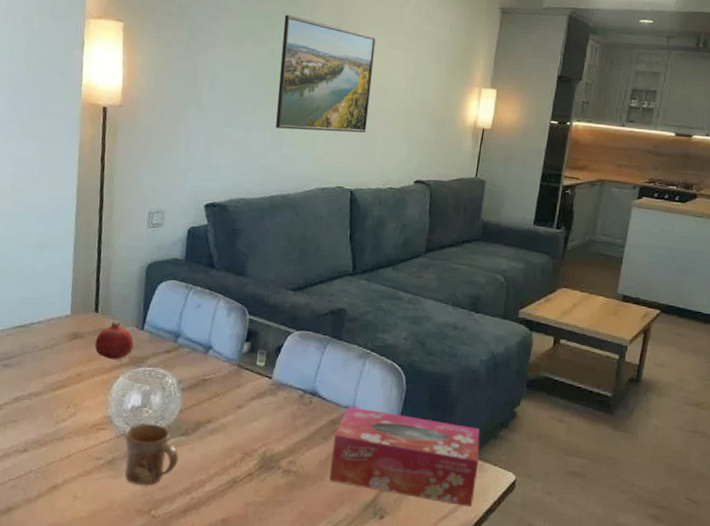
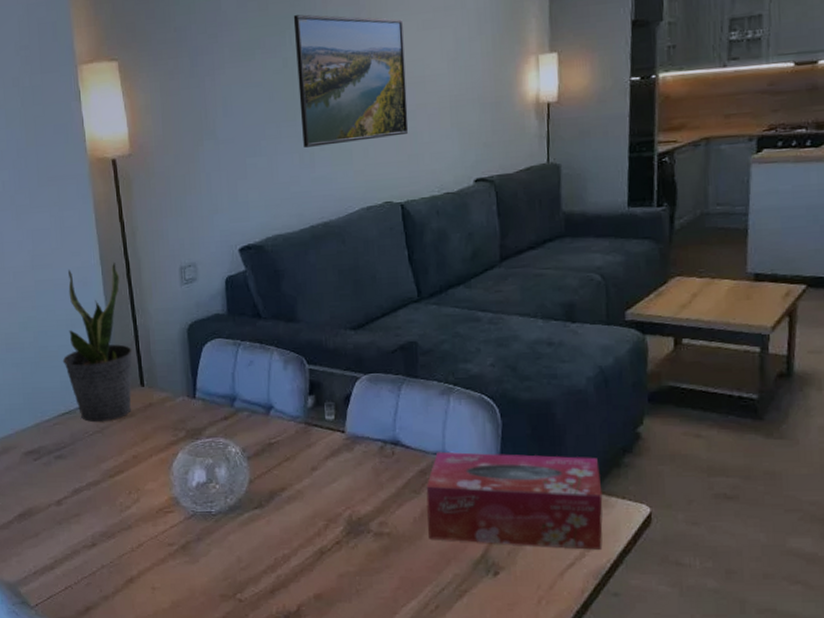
potted plant: none [25,197,93,340] -> present [62,261,132,423]
fruit: present [95,322,135,360] -> none [146,394,189,436]
mug: present [124,422,179,486] -> none [193,499,257,569]

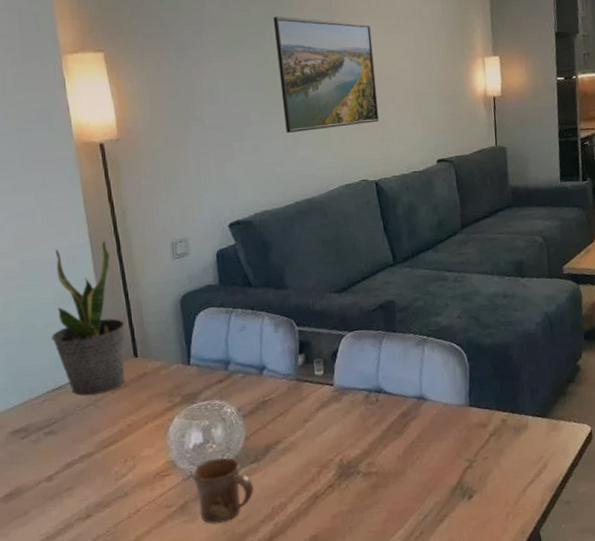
mug: none [193,499,257,569] -> present [191,456,254,524]
tissue box: present [426,451,603,550] -> none [407,389,556,474]

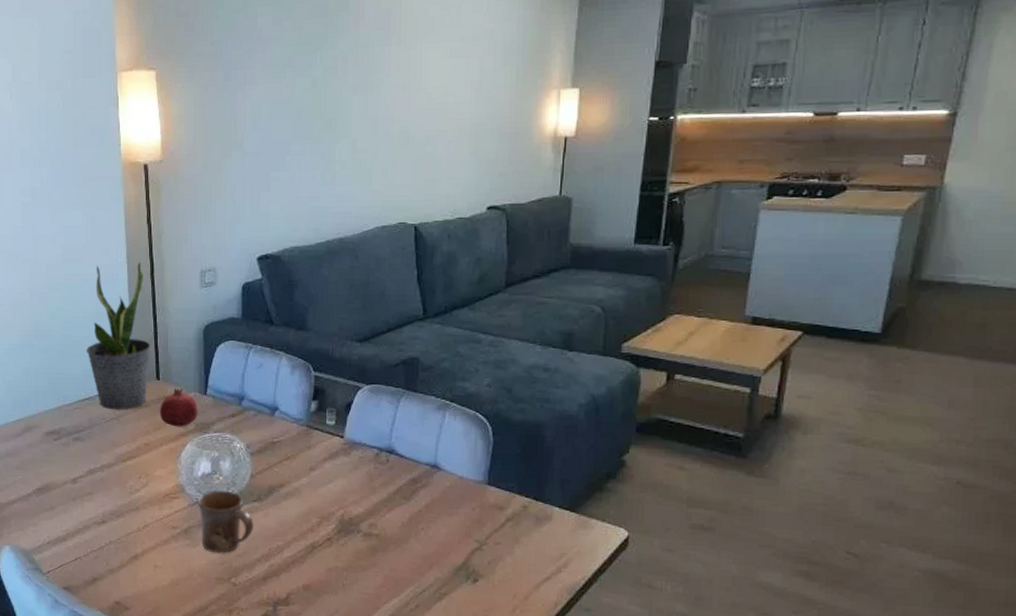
fruit: none [141,362,184,403] -> present [160,388,199,427]
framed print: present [273,16,379,133] -> none [325,36,430,165]

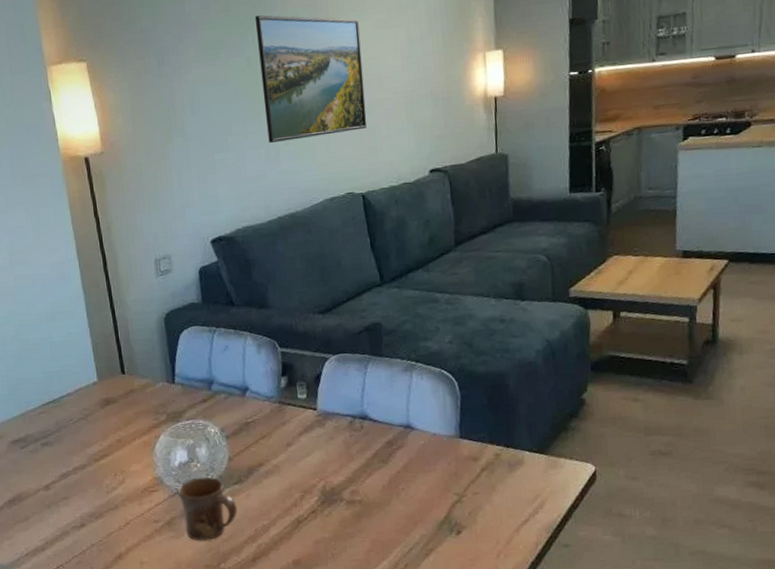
potted plant: present [86,261,151,410] -> none [44,256,114,410]
fruit: present [160,388,199,427] -> none [128,380,169,420]
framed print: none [325,36,430,165] -> present [254,15,367,143]

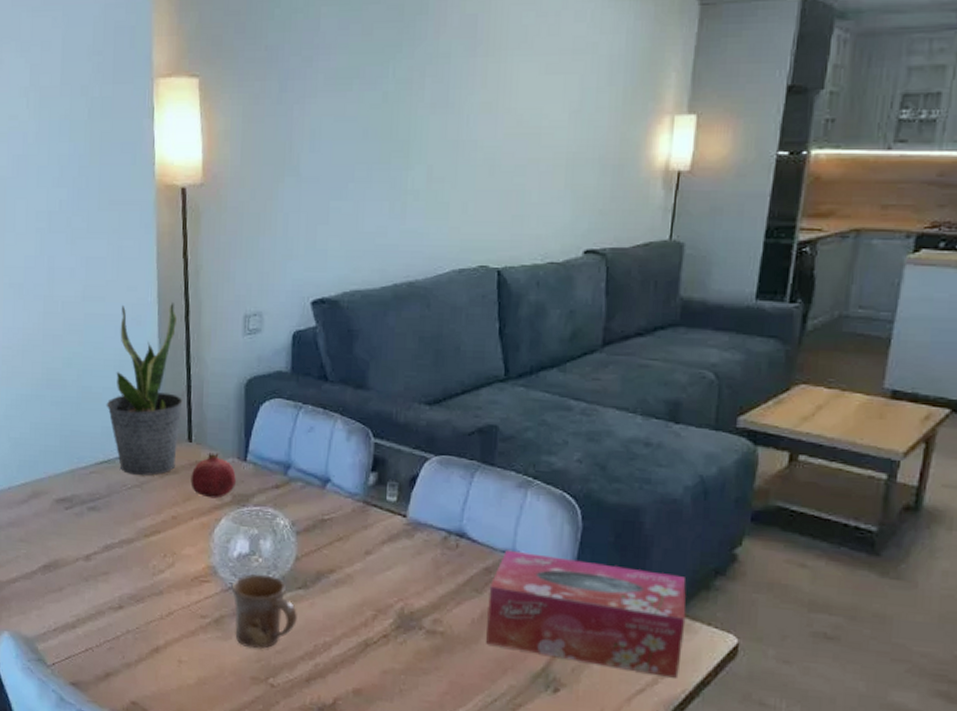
potted plant: none [44,256,114,410] -> present [106,301,183,476]
fruit: none [128,380,169,420] -> present [190,452,237,499]
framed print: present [254,15,367,143] -> none [395,44,523,195]
tissue box: none [393,422,554,507] -> present [486,550,687,678]

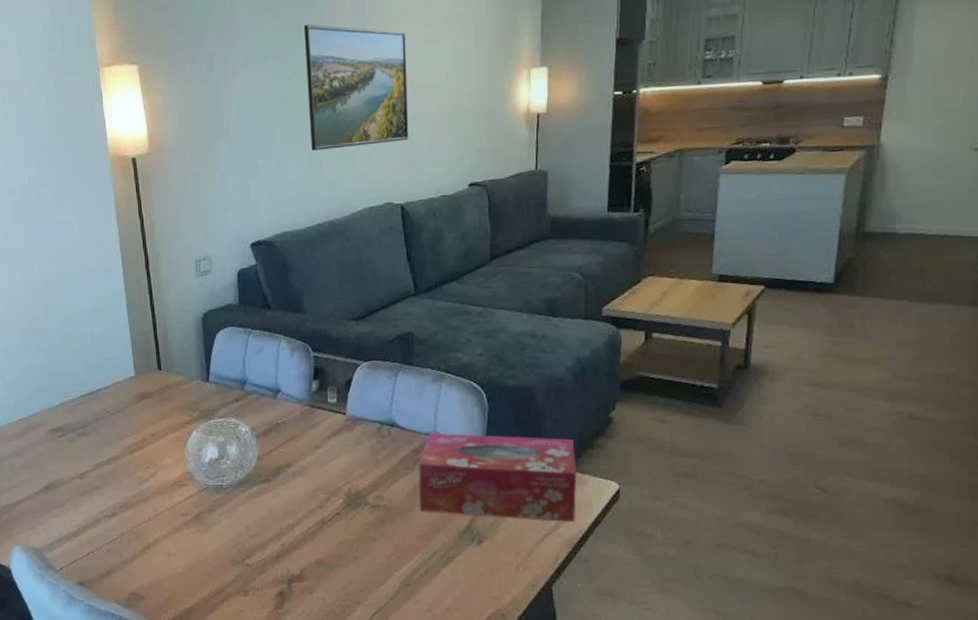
potted plant: present [106,301,183,476] -> none [85,254,151,403]
fruit: present [190,452,237,499] -> none [163,377,203,415]
mug: present [231,573,297,650] -> none [206,474,264,537]
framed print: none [395,44,523,195] -> present [303,24,409,151]

